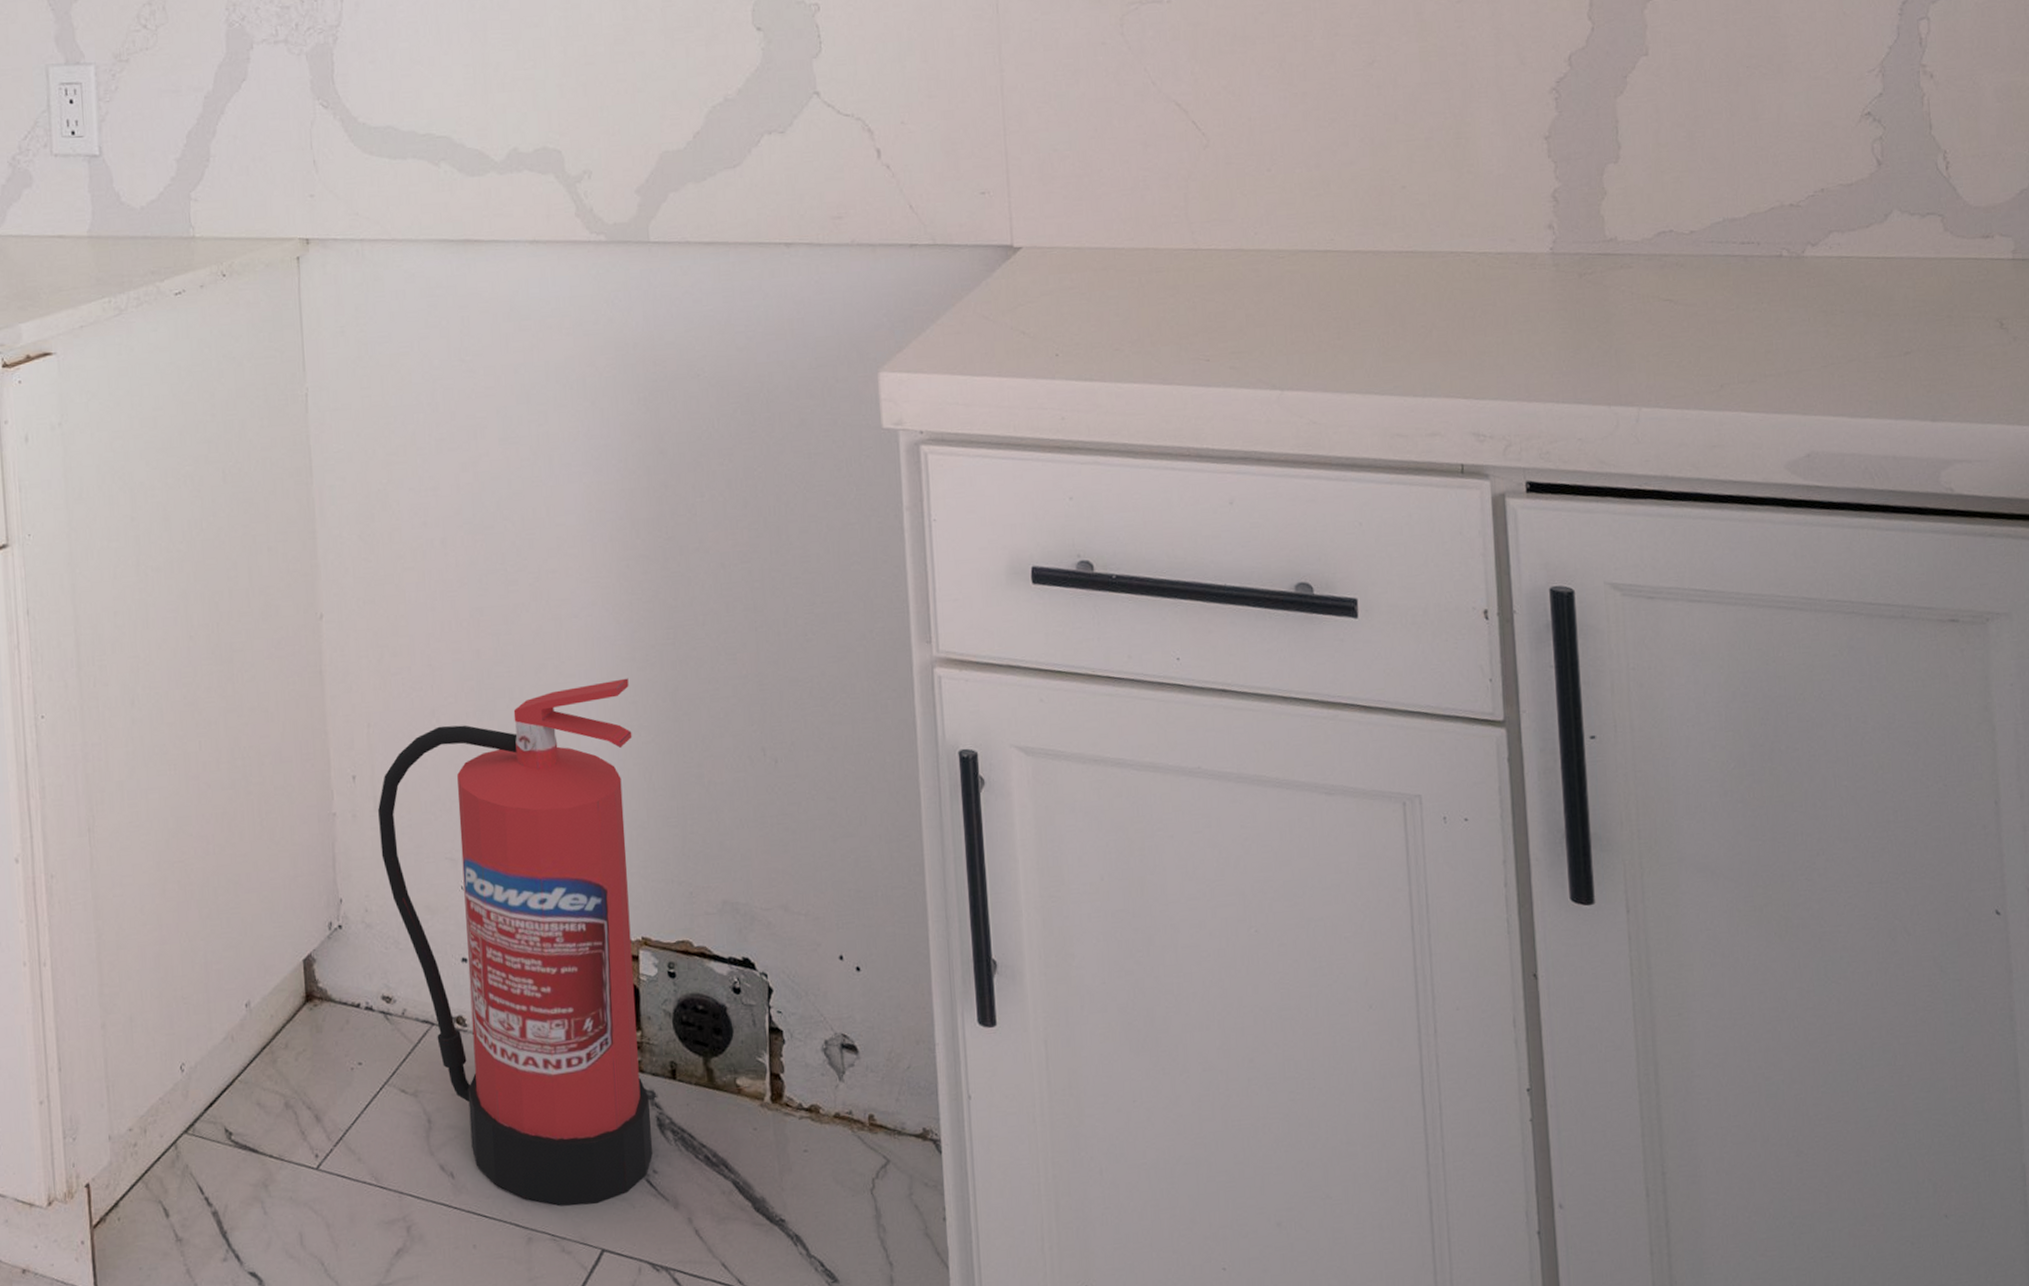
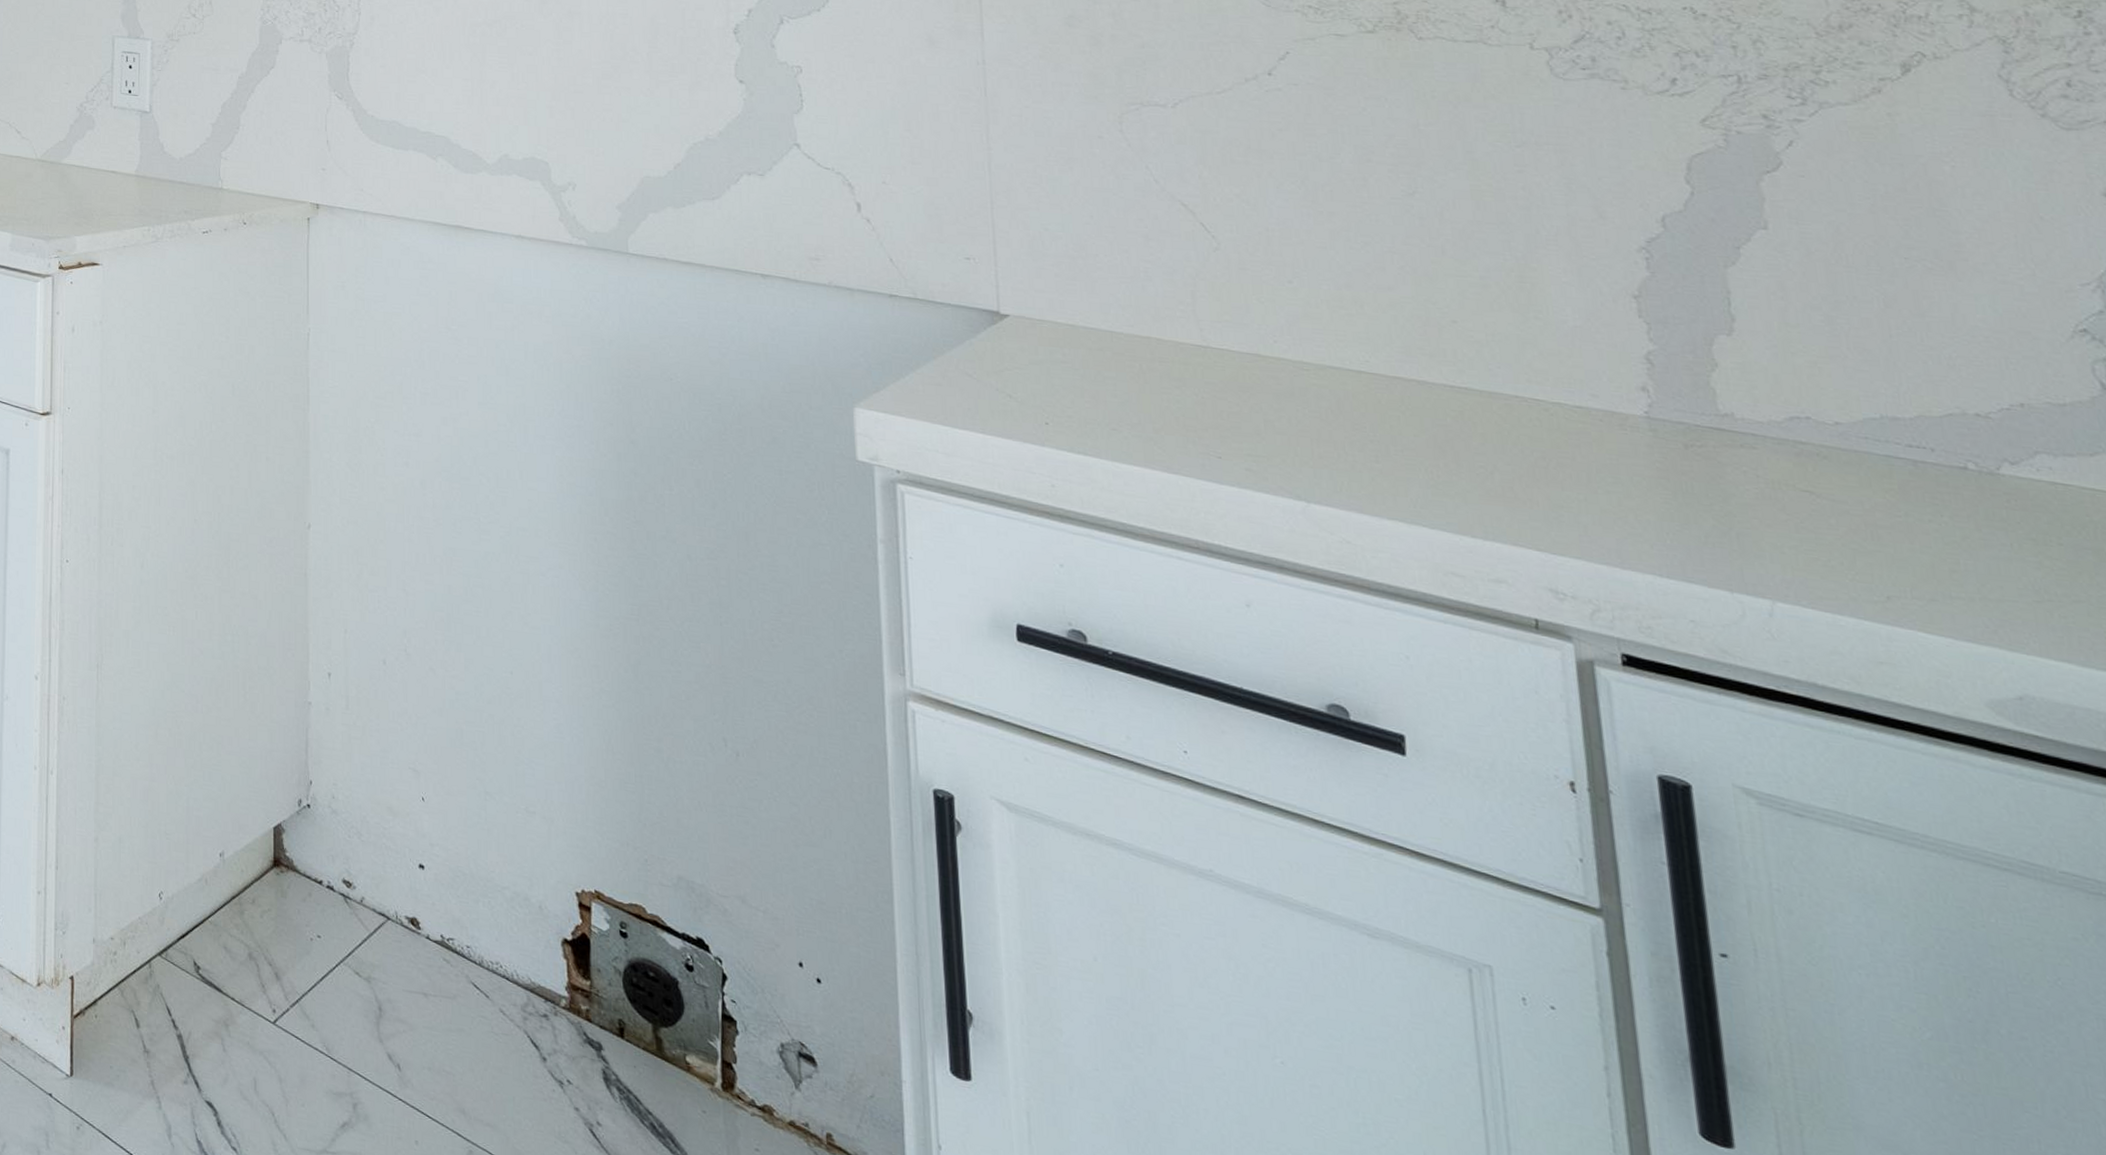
fire extinguisher: present [378,678,653,1206] -> none [350,638,597,1138]

